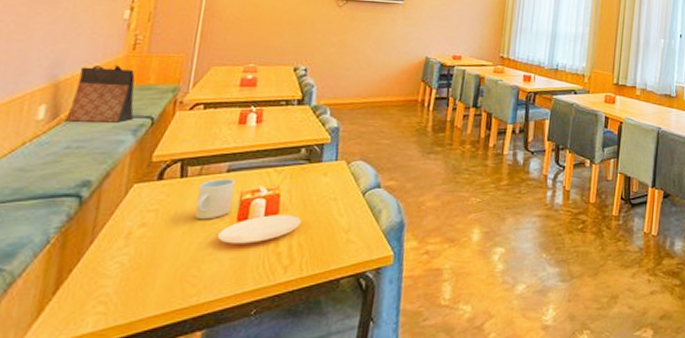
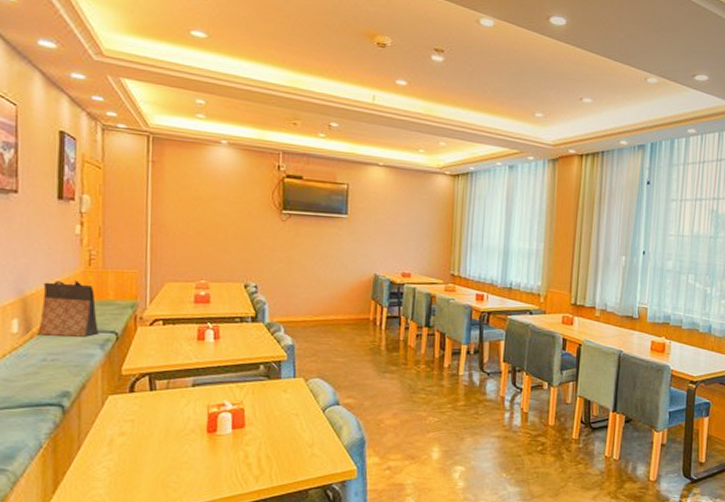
cup: present [194,179,236,220] -> none [167,393,202,431]
plate: present [217,215,301,244] -> none [190,428,267,454]

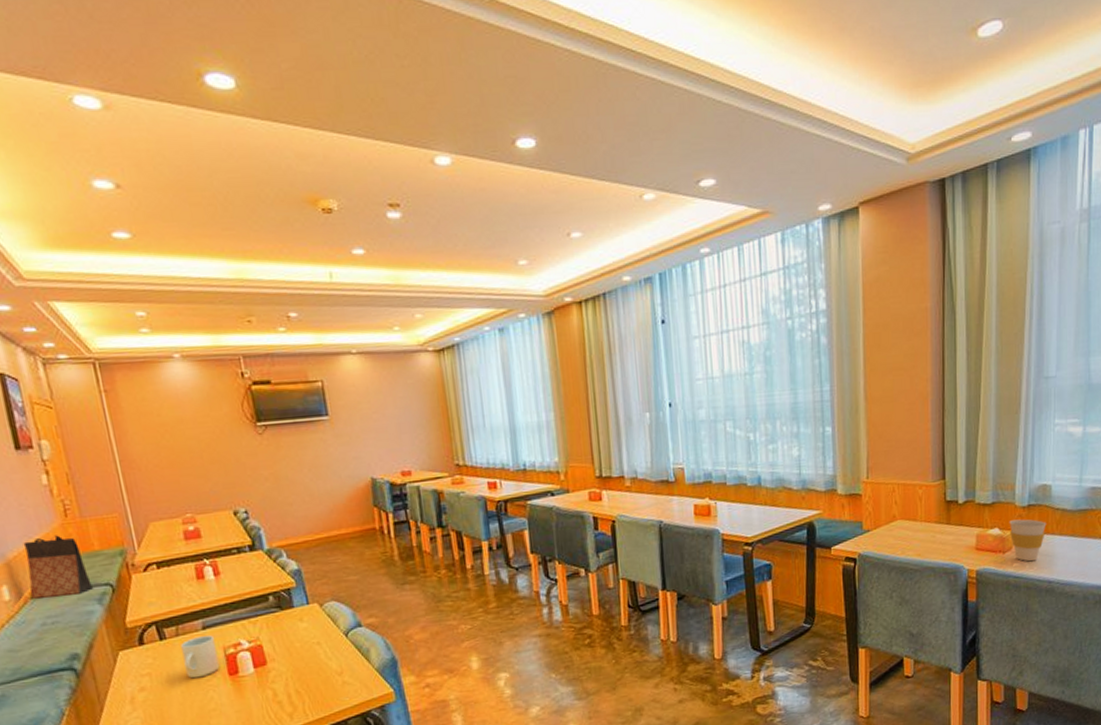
cup: none [167,393,202,431] -> present [181,635,220,679]

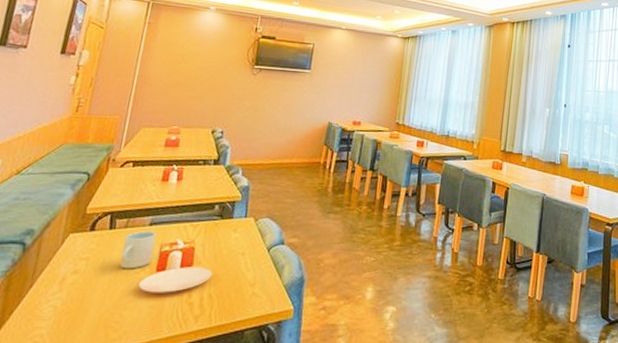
bag: present [23,535,93,599] -> none [16,125,76,179]
plate: none [215,664,292,699] -> present [138,267,212,293]

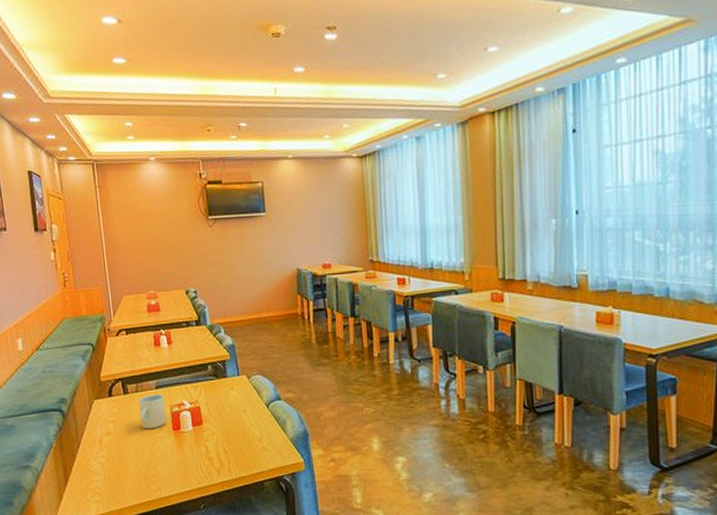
plate: present [138,267,212,293] -> none [161,425,222,450]

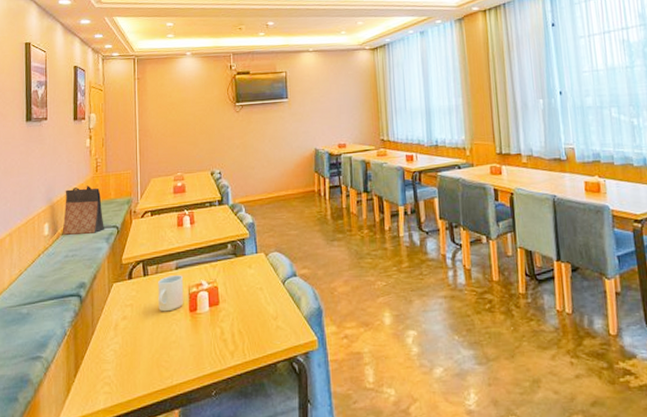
bag: none [34,301,79,351] -> present [62,185,104,235]

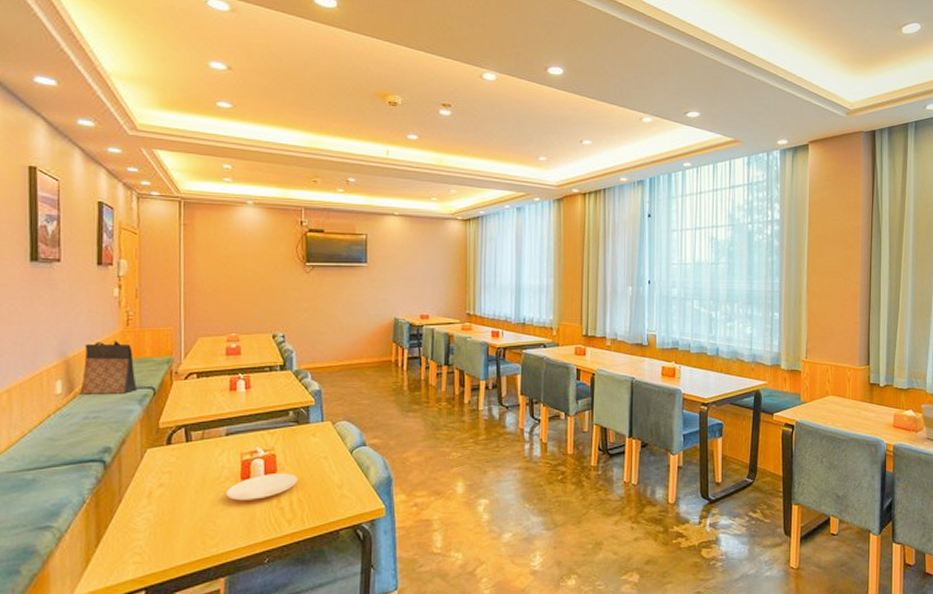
cup: present [158,275,184,312] -> none [203,442,235,480]
plate: none [177,305,238,333] -> present [225,473,298,501]

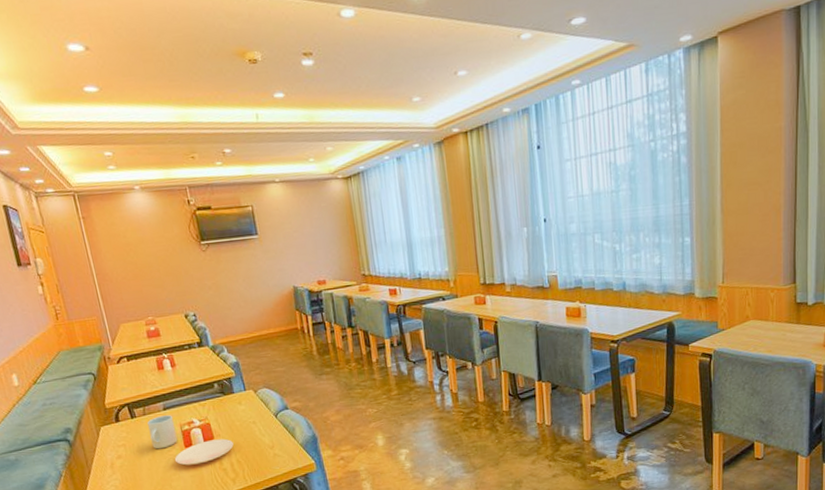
bag: present [80,341,137,395] -> none [26,334,79,385]
cup: none [203,442,235,480] -> present [147,415,178,449]

